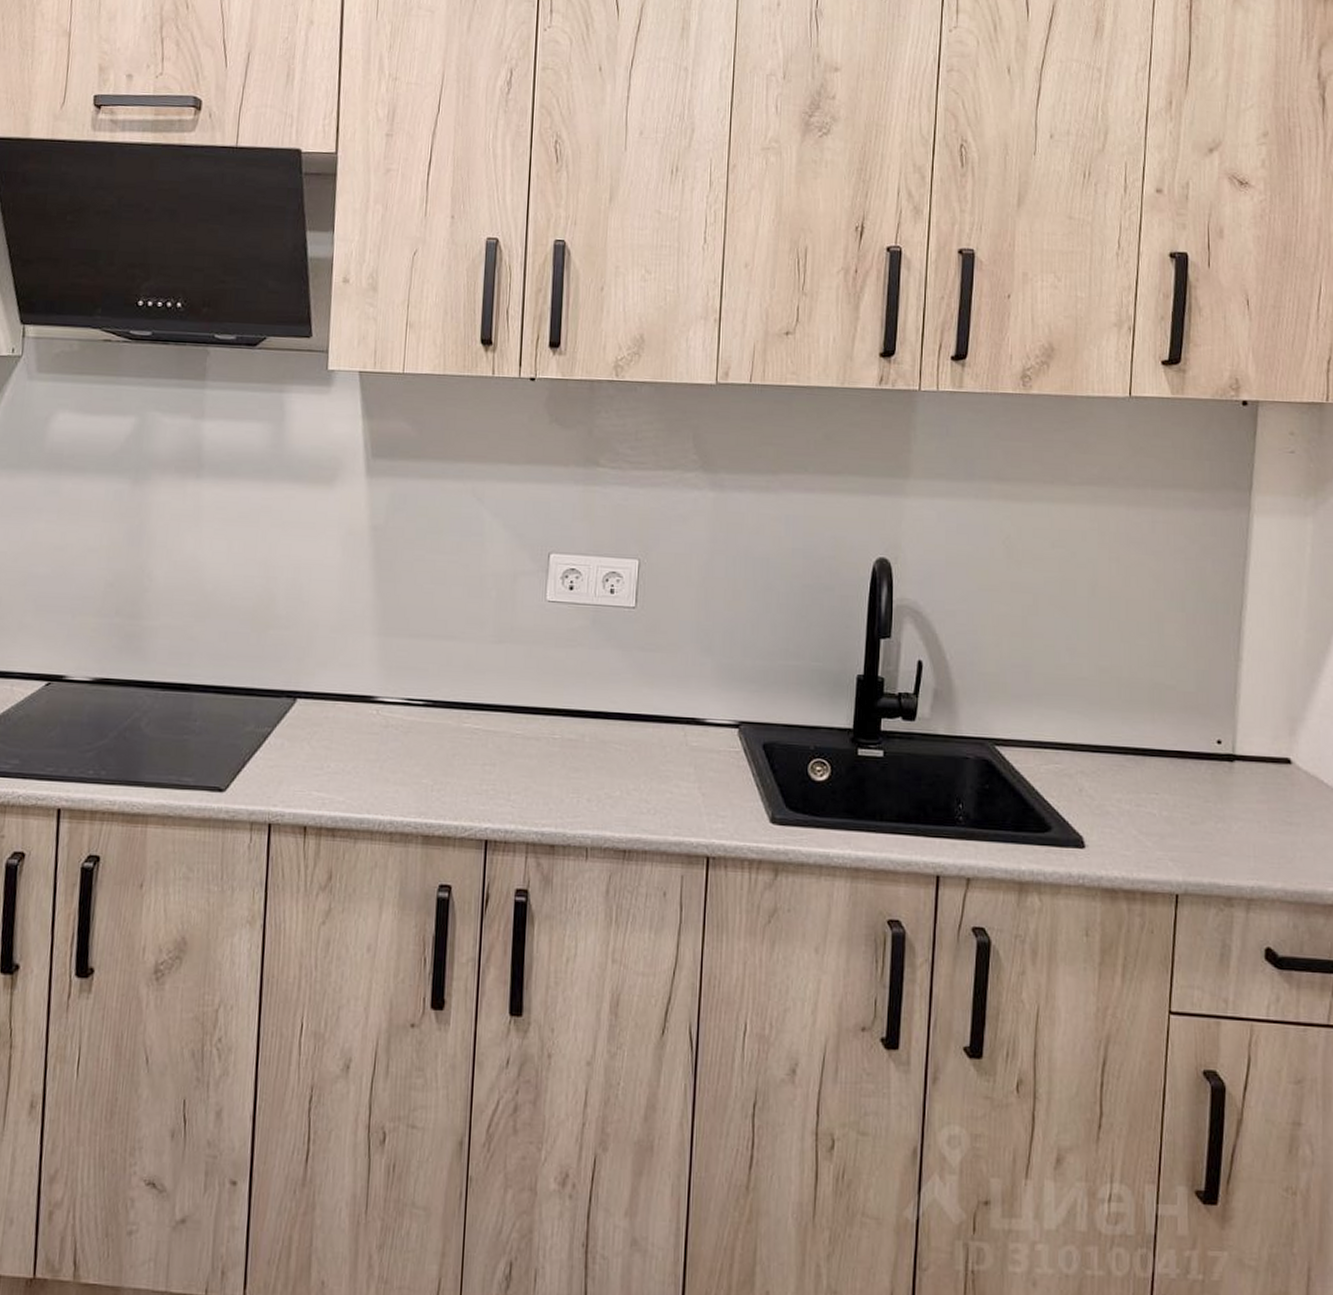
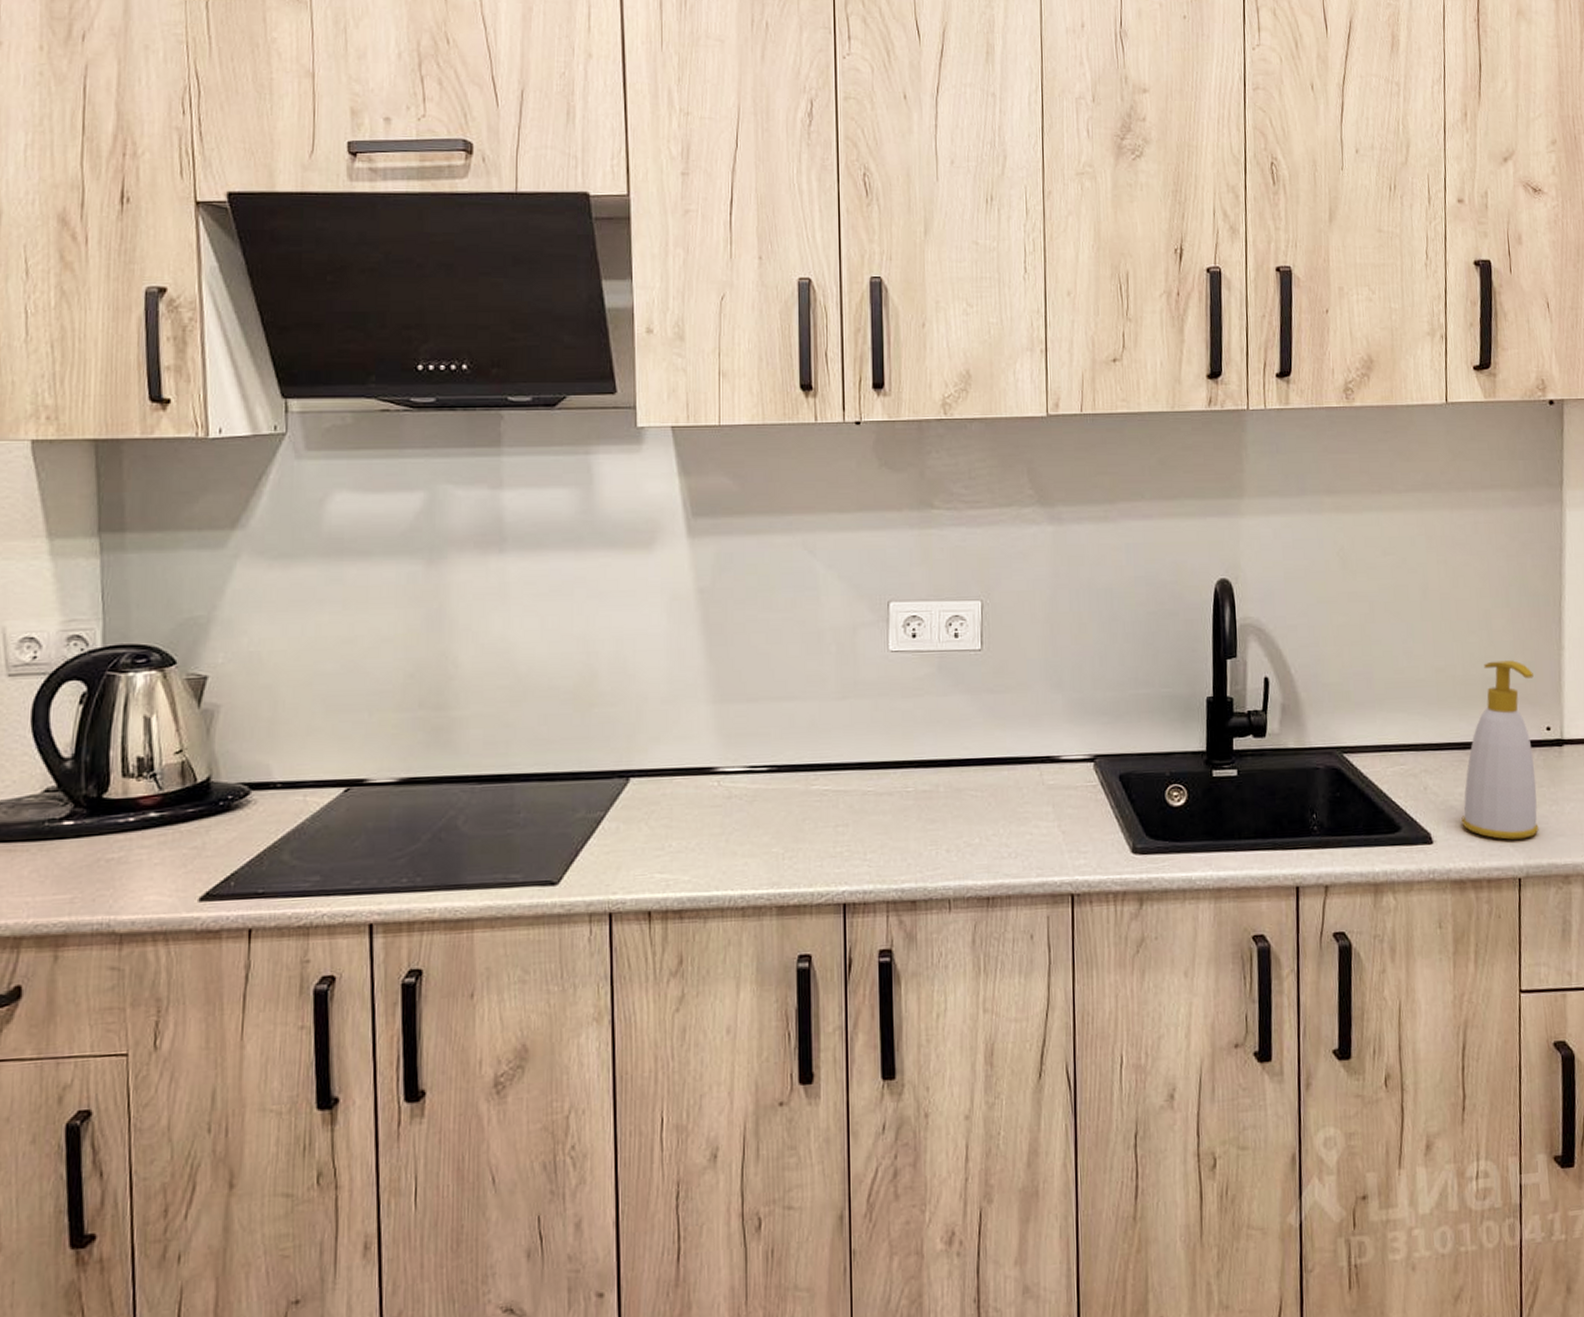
soap bottle: none [1117,666,1206,854] -> present [1461,660,1539,840]

